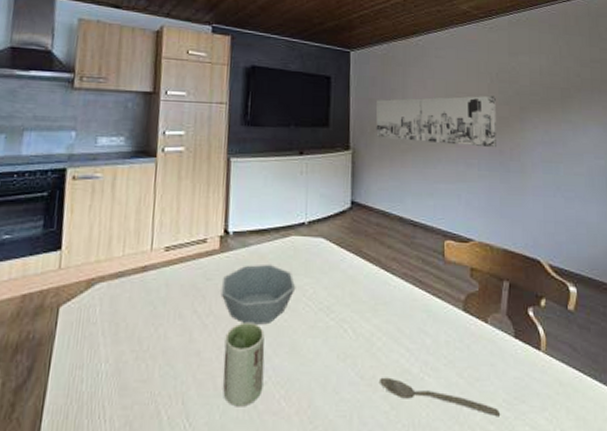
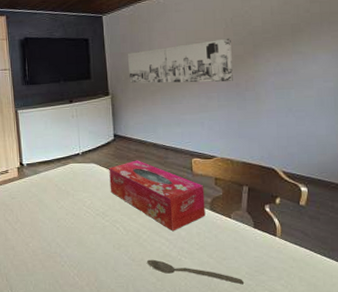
bowl: present [220,264,296,325] -> none [23,185,78,227]
cup: present [223,323,265,407] -> none [30,226,61,282]
tissue box: none [340,237,457,338] -> present [109,160,206,232]

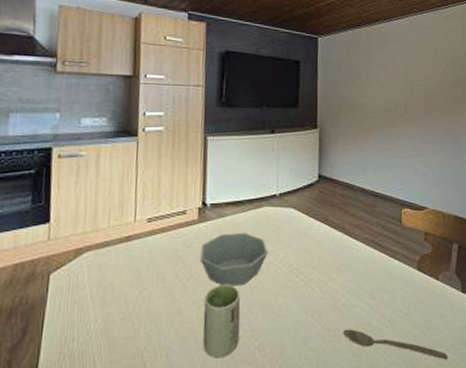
bowl: none [23,185,78,227] -> present [200,232,268,286]
cup: none [30,226,61,282] -> present [203,285,241,358]
tissue box: present [109,160,206,232] -> none [308,207,413,295]
wall art: present [128,38,233,84] -> none [341,78,450,126]

